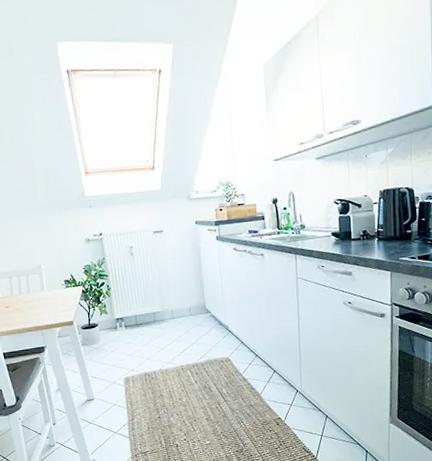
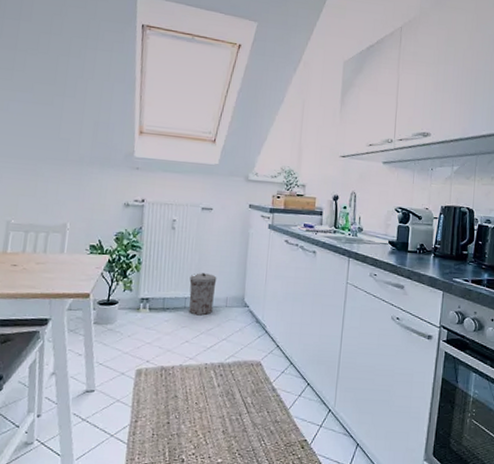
trash can: none [154,288,179,326] -> present [189,273,217,316]

